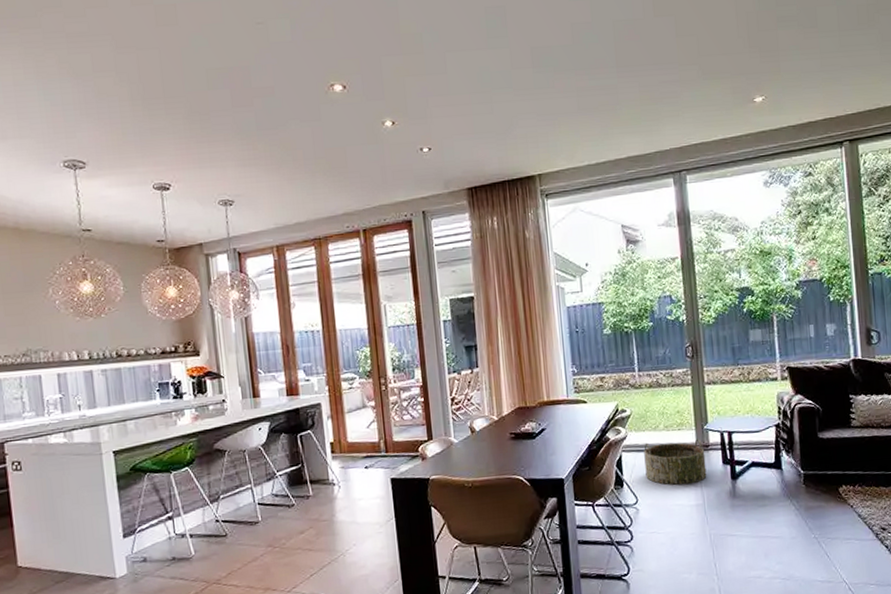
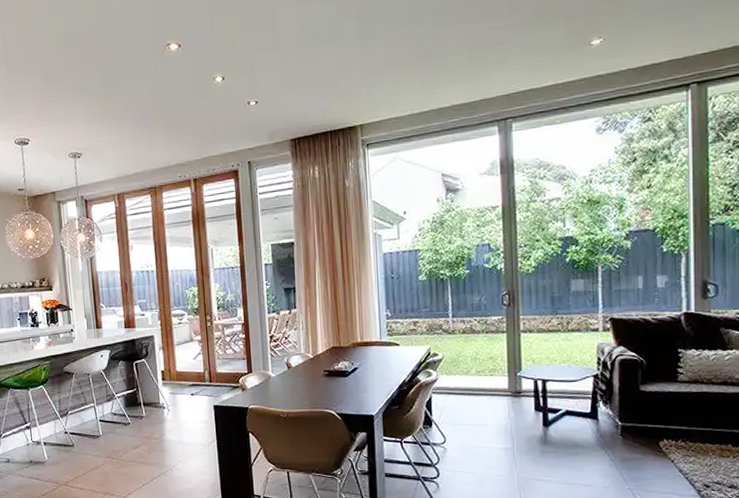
basket: present [644,439,707,486] -> none [454,385,518,429]

